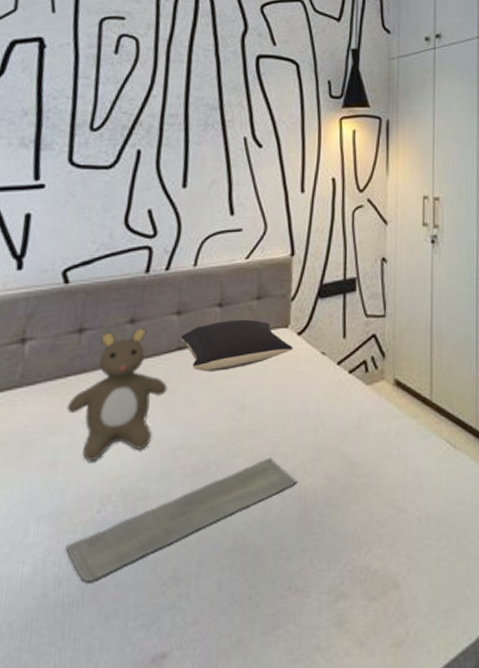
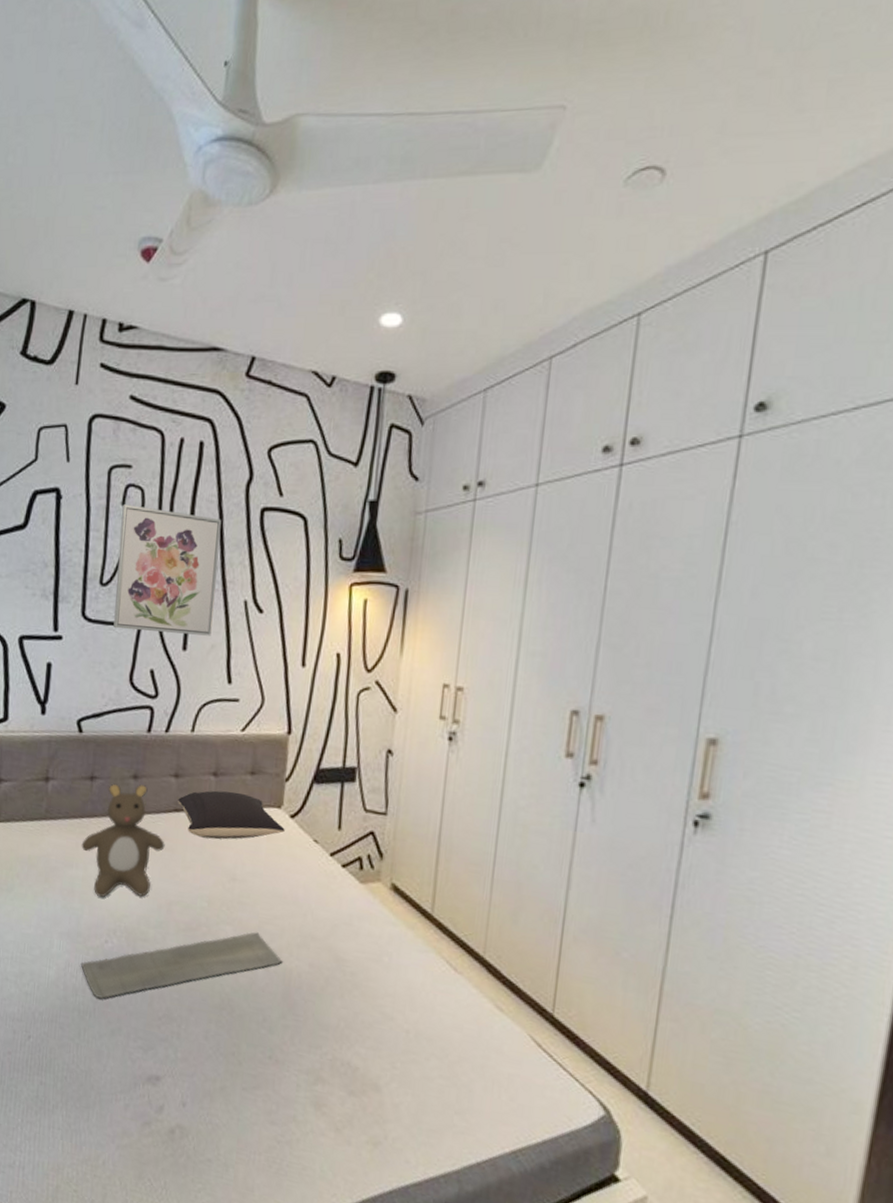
wall art: none [106,53,219,173] -> present [113,504,222,636]

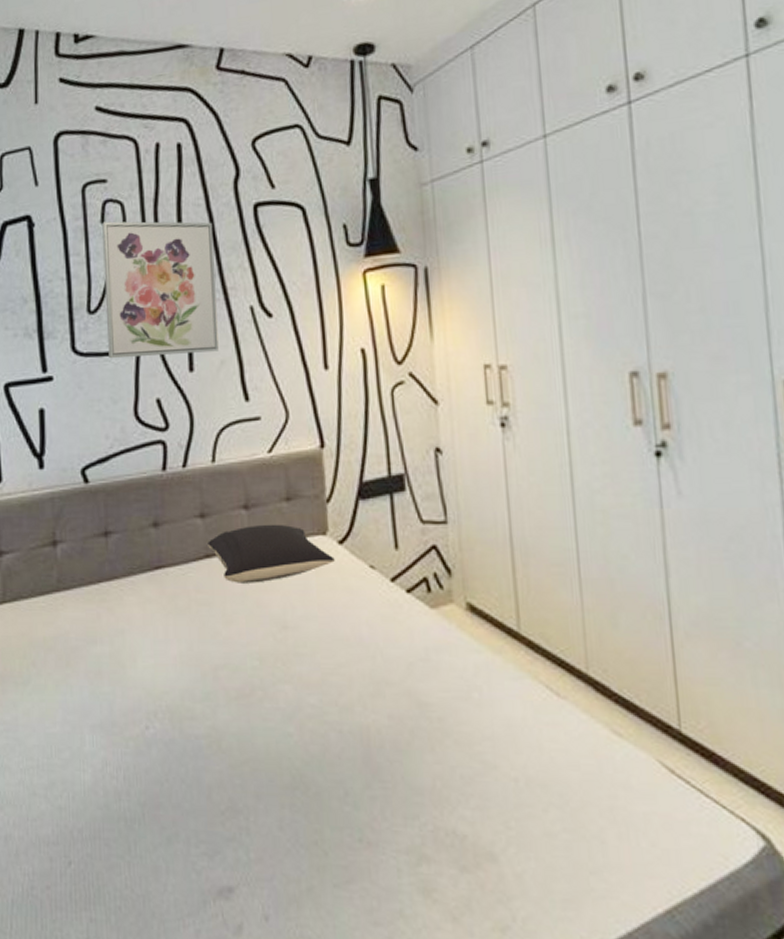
bath mat: present [80,932,283,1000] -> none [120,687,357,801]
teddy bear: present [81,783,165,898] -> none [103,533,200,675]

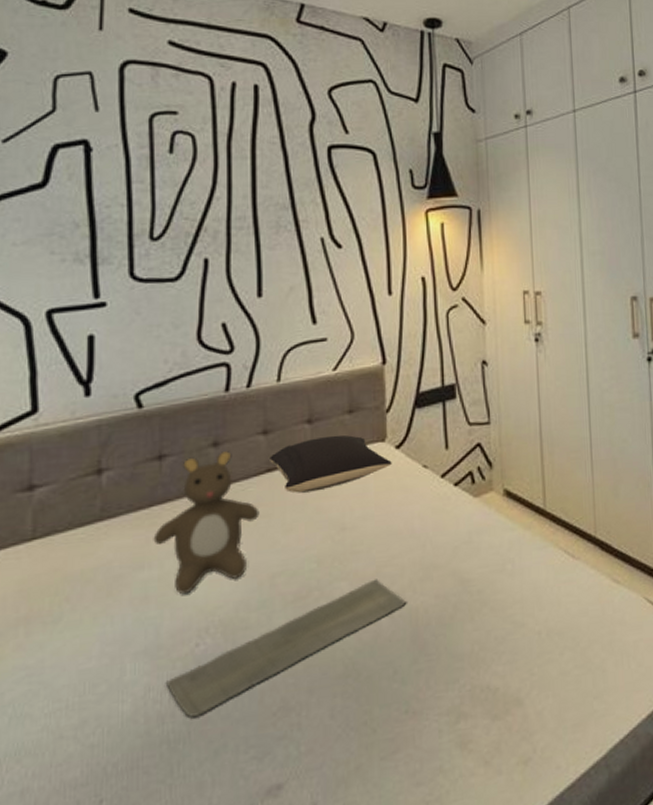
wall art: present [102,221,219,359] -> none [170,152,288,285]
teddy bear: none [103,533,200,675] -> present [153,451,260,594]
bath mat: none [120,687,357,801] -> present [165,579,407,719]

